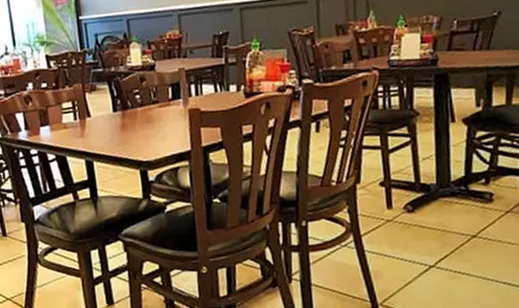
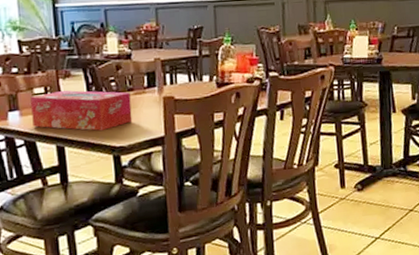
tissue box: none [59,104,158,146] -> present [30,90,133,131]

